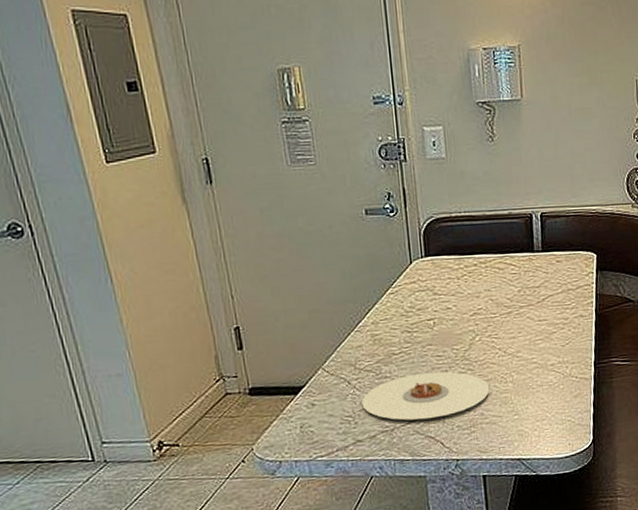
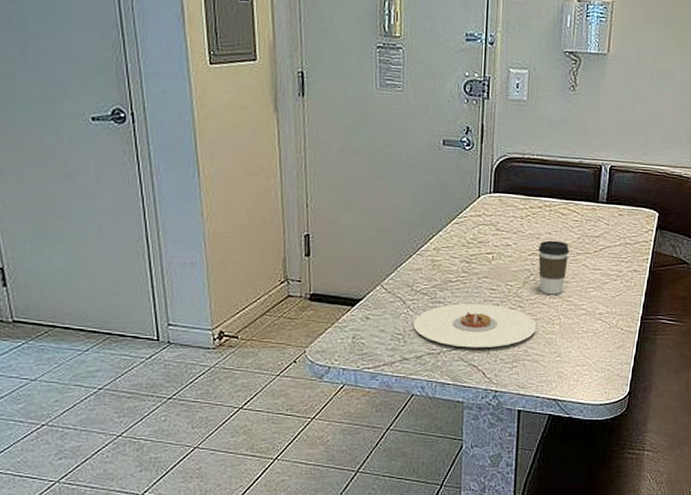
coffee cup: none [480,296,512,353] -> present [538,240,570,294]

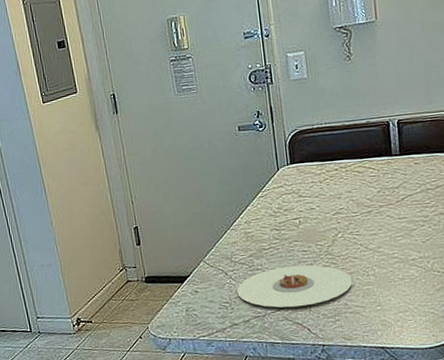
coffee cup: present [538,240,570,294] -> none [341,197,373,248]

